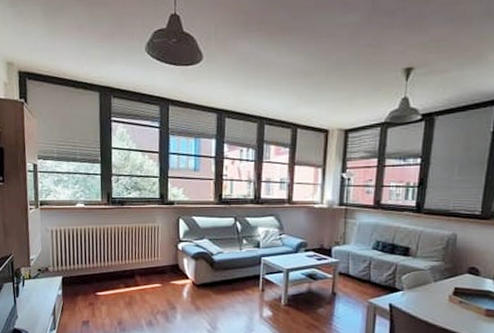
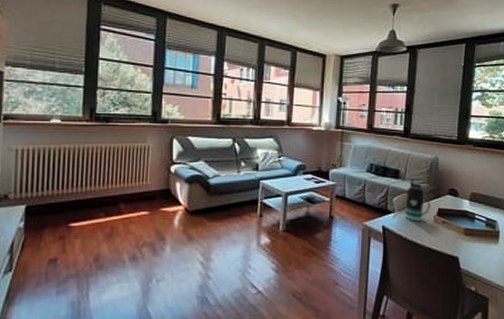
bottle: none [414,256,445,300] -> present [404,179,430,222]

